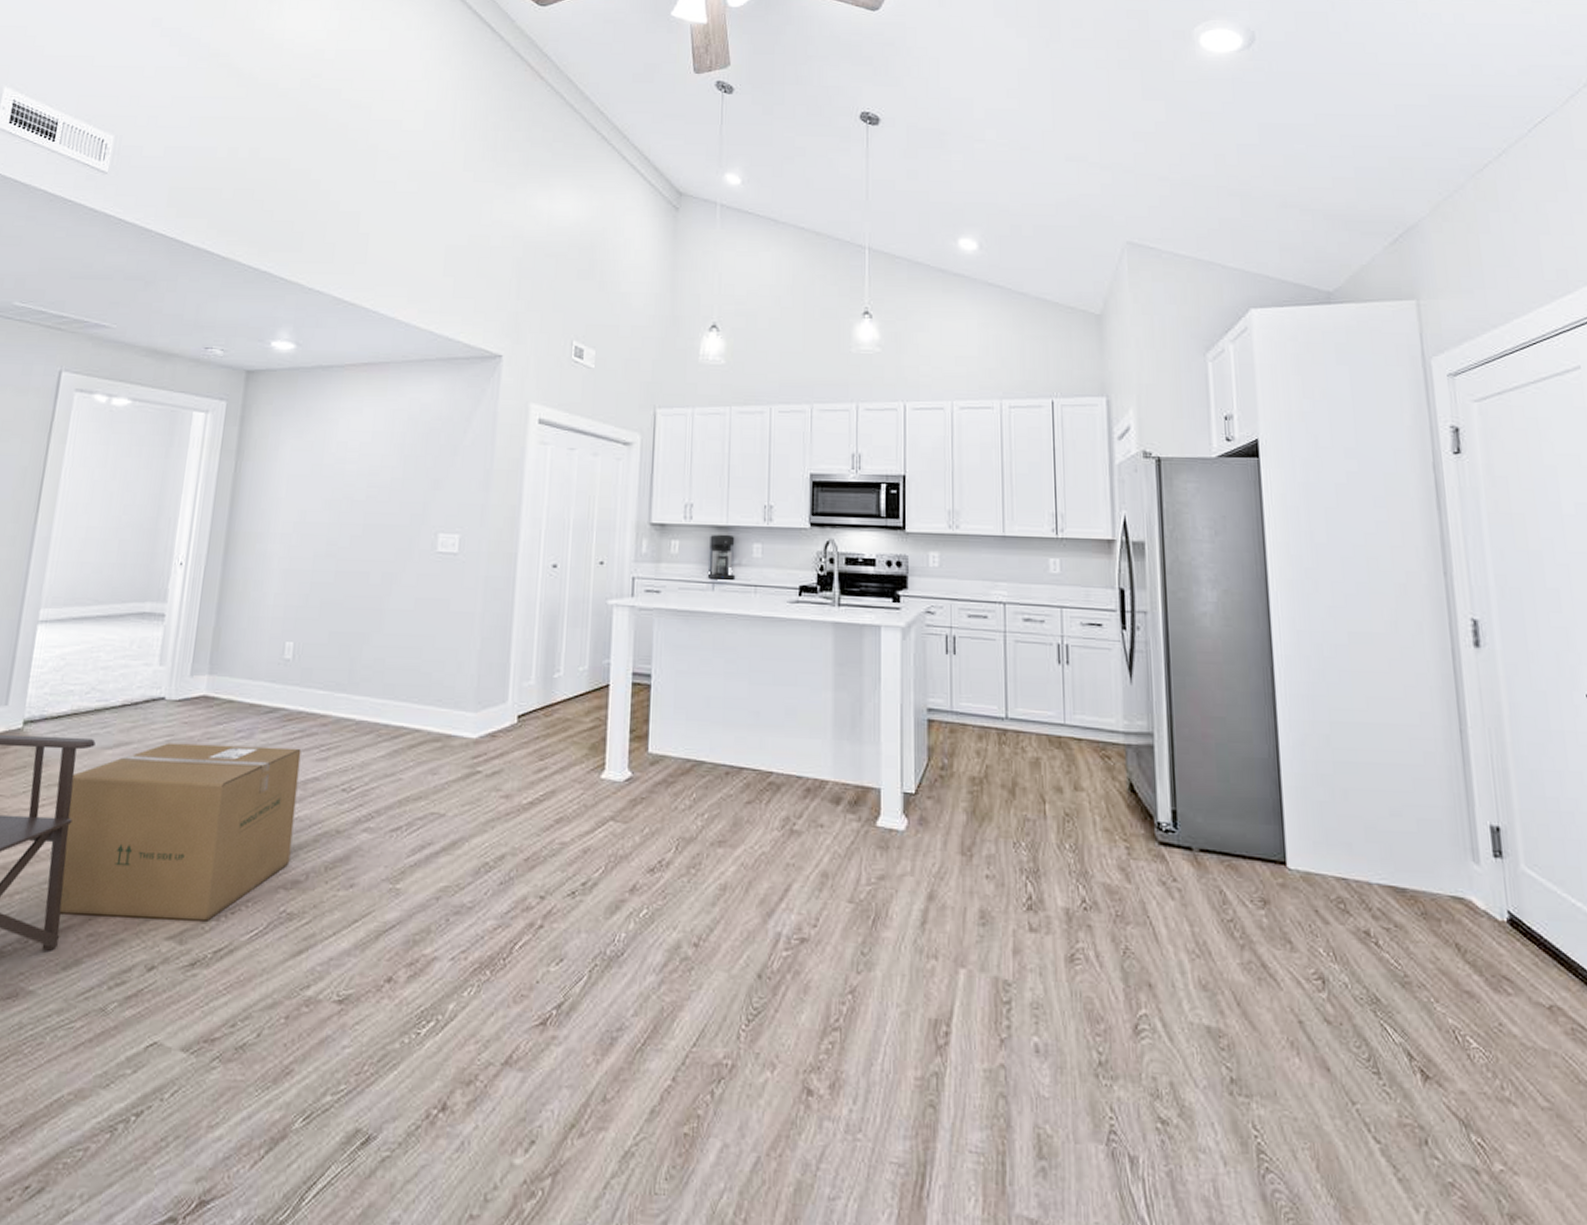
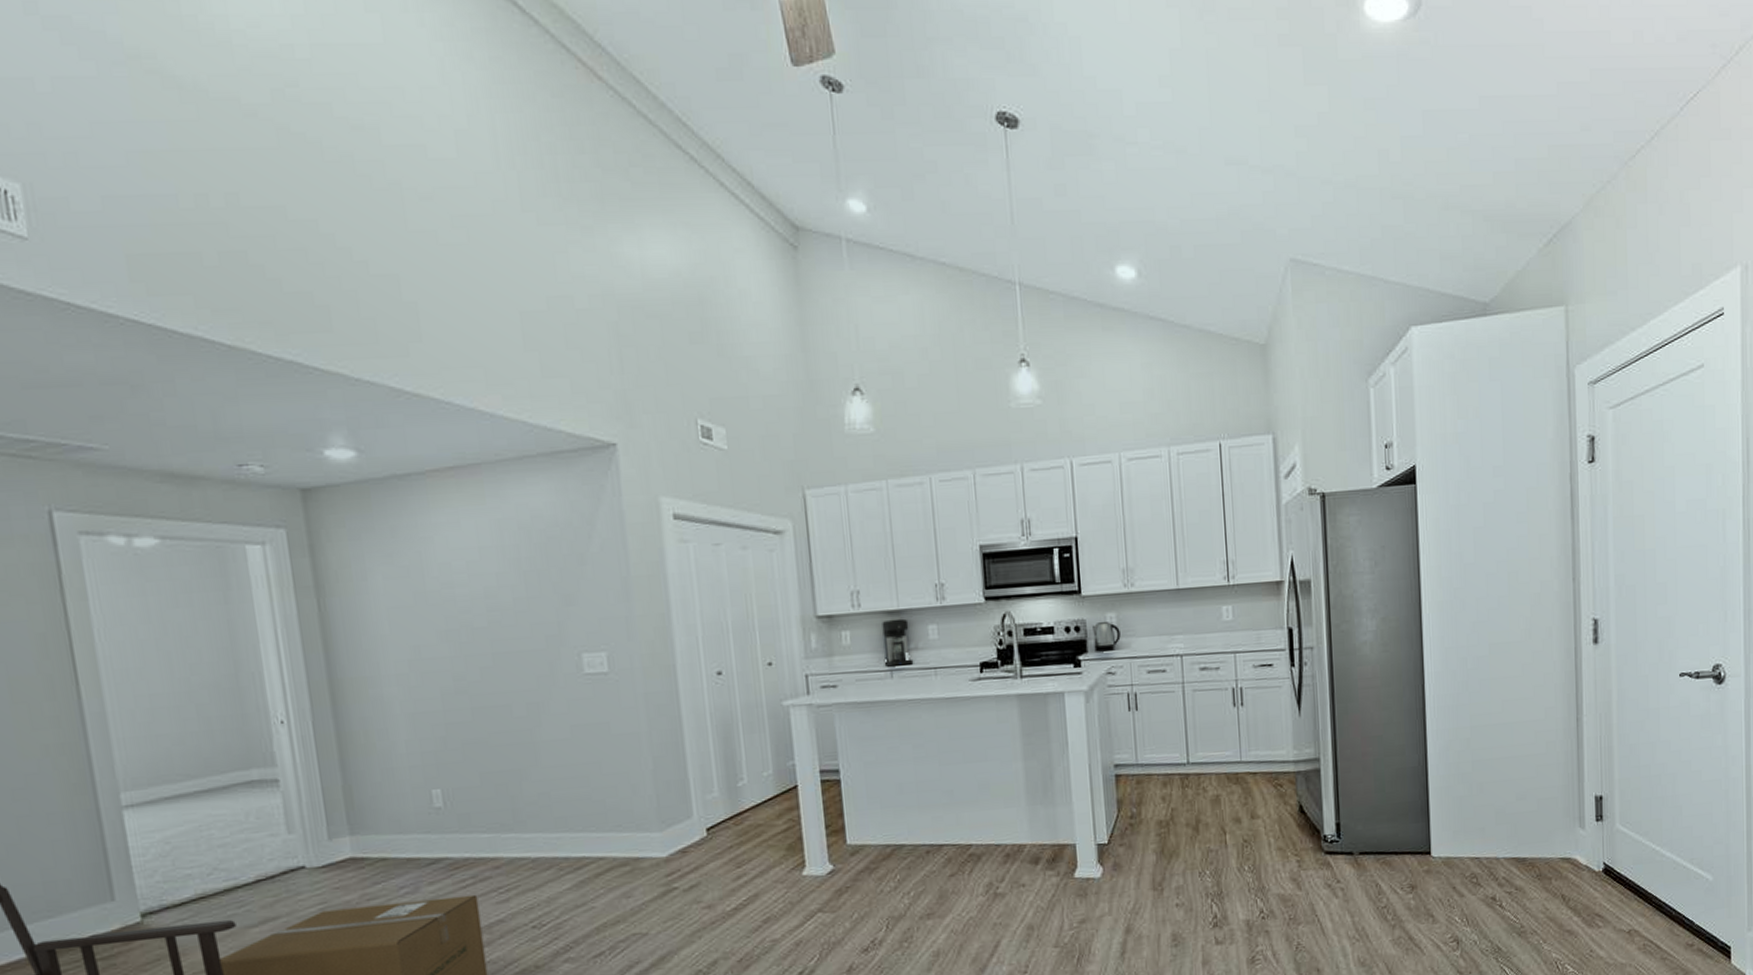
kettle: none [913,559,942,590] -> present [1091,621,1121,652]

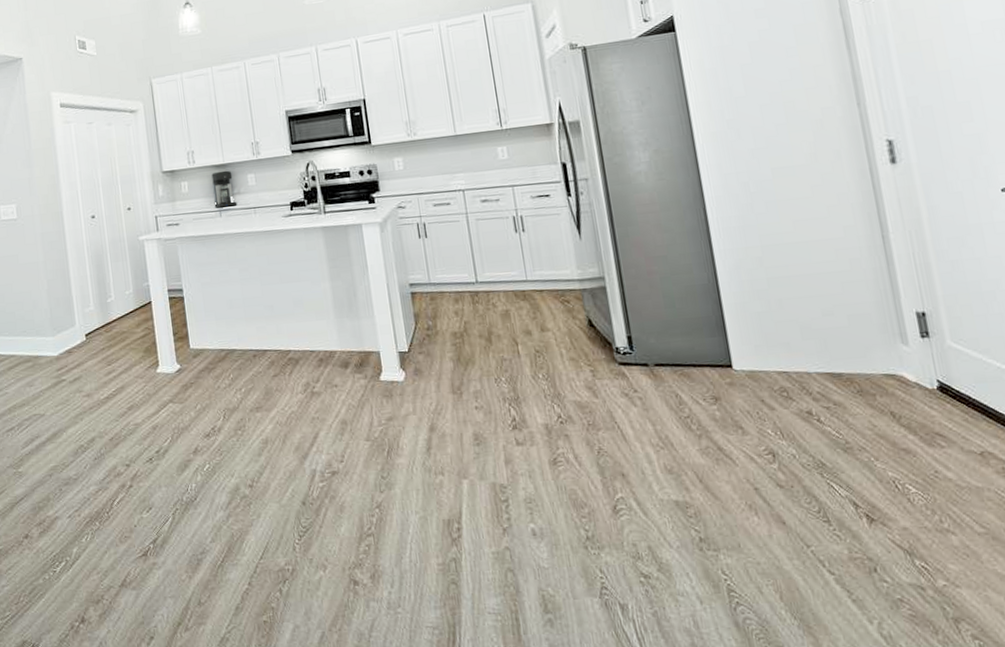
kettle: present [1091,621,1121,652] -> none [382,164,408,191]

